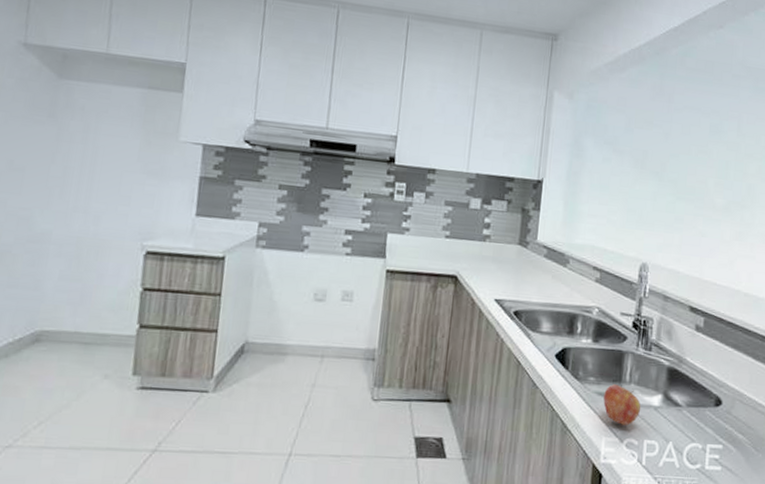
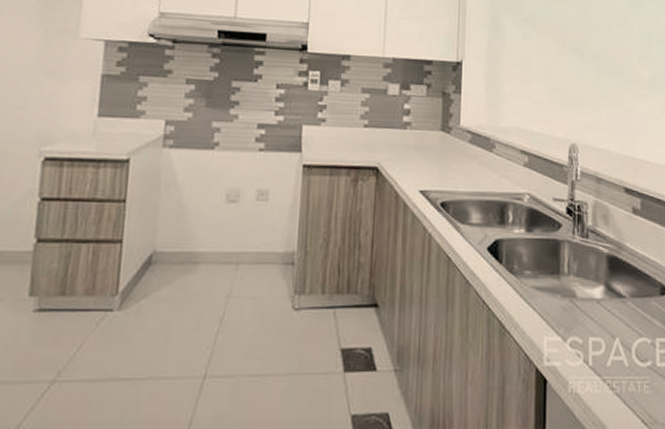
apple: present [603,384,641,425] -> none [542,277,583,322]

